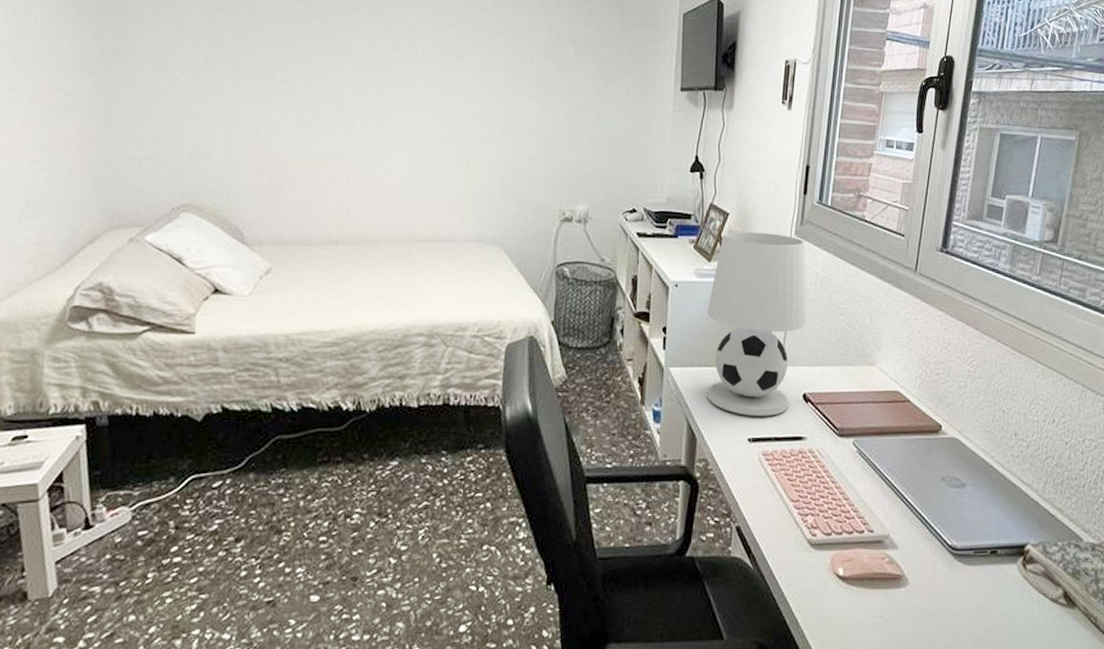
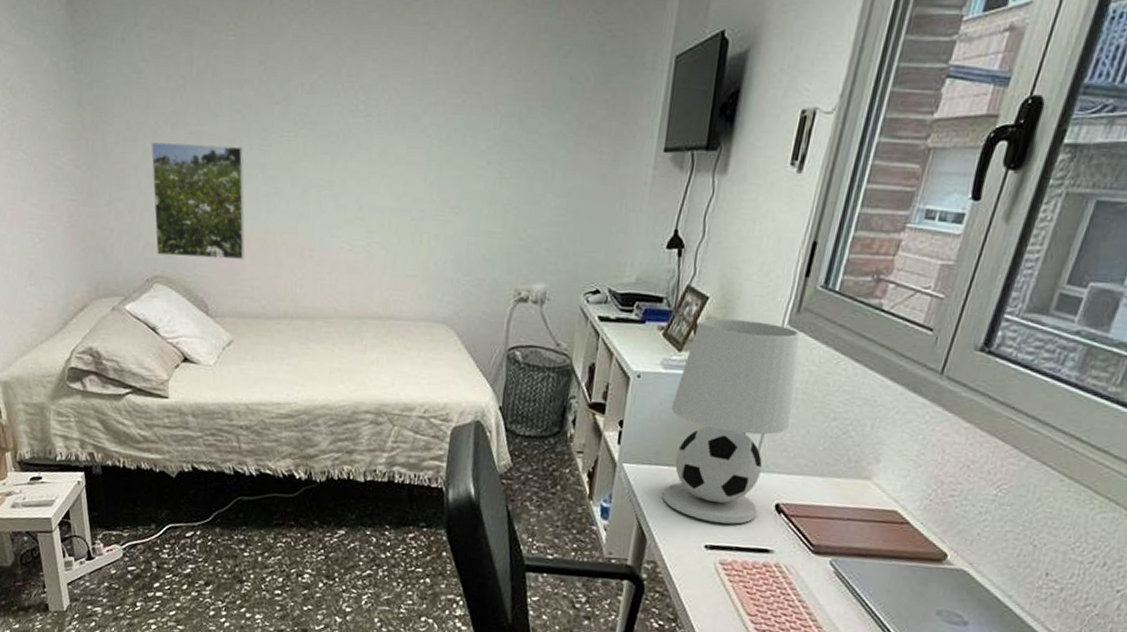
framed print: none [181,70,286,187] -> present [150,141,245,260]

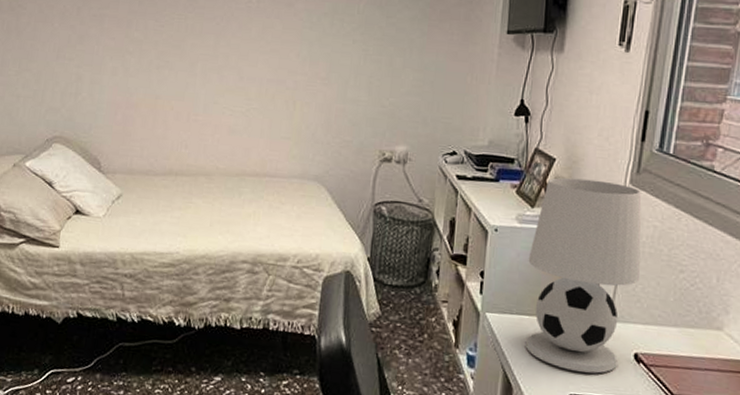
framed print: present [150,141,245,260] -> none [57,22,140,123]

